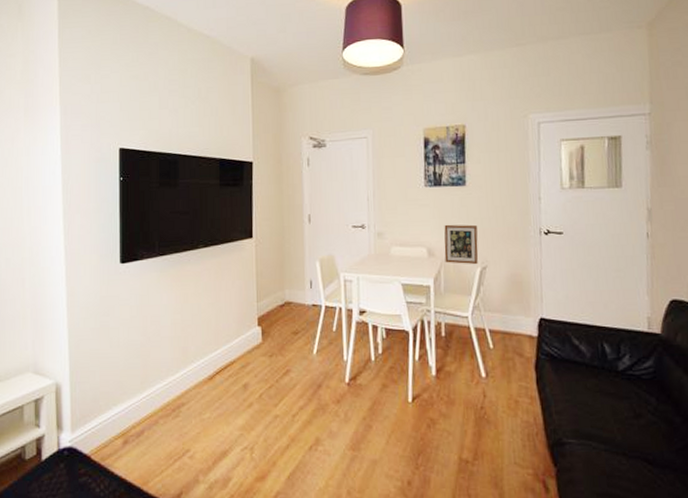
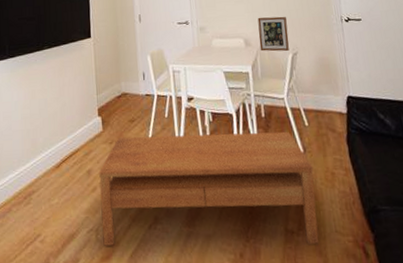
coffee table: none [256,350,496,476] -> present [99,131,319,246]

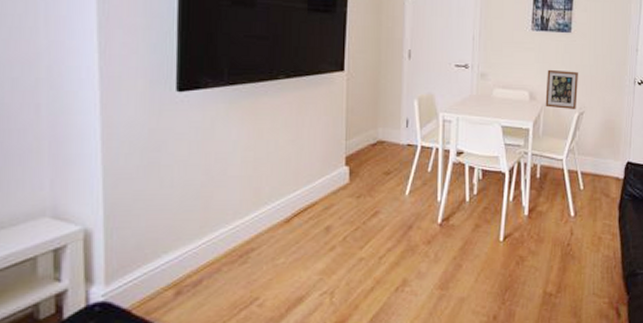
coffee table: present [99,131,319,246] -> none [338,191,581,310]

